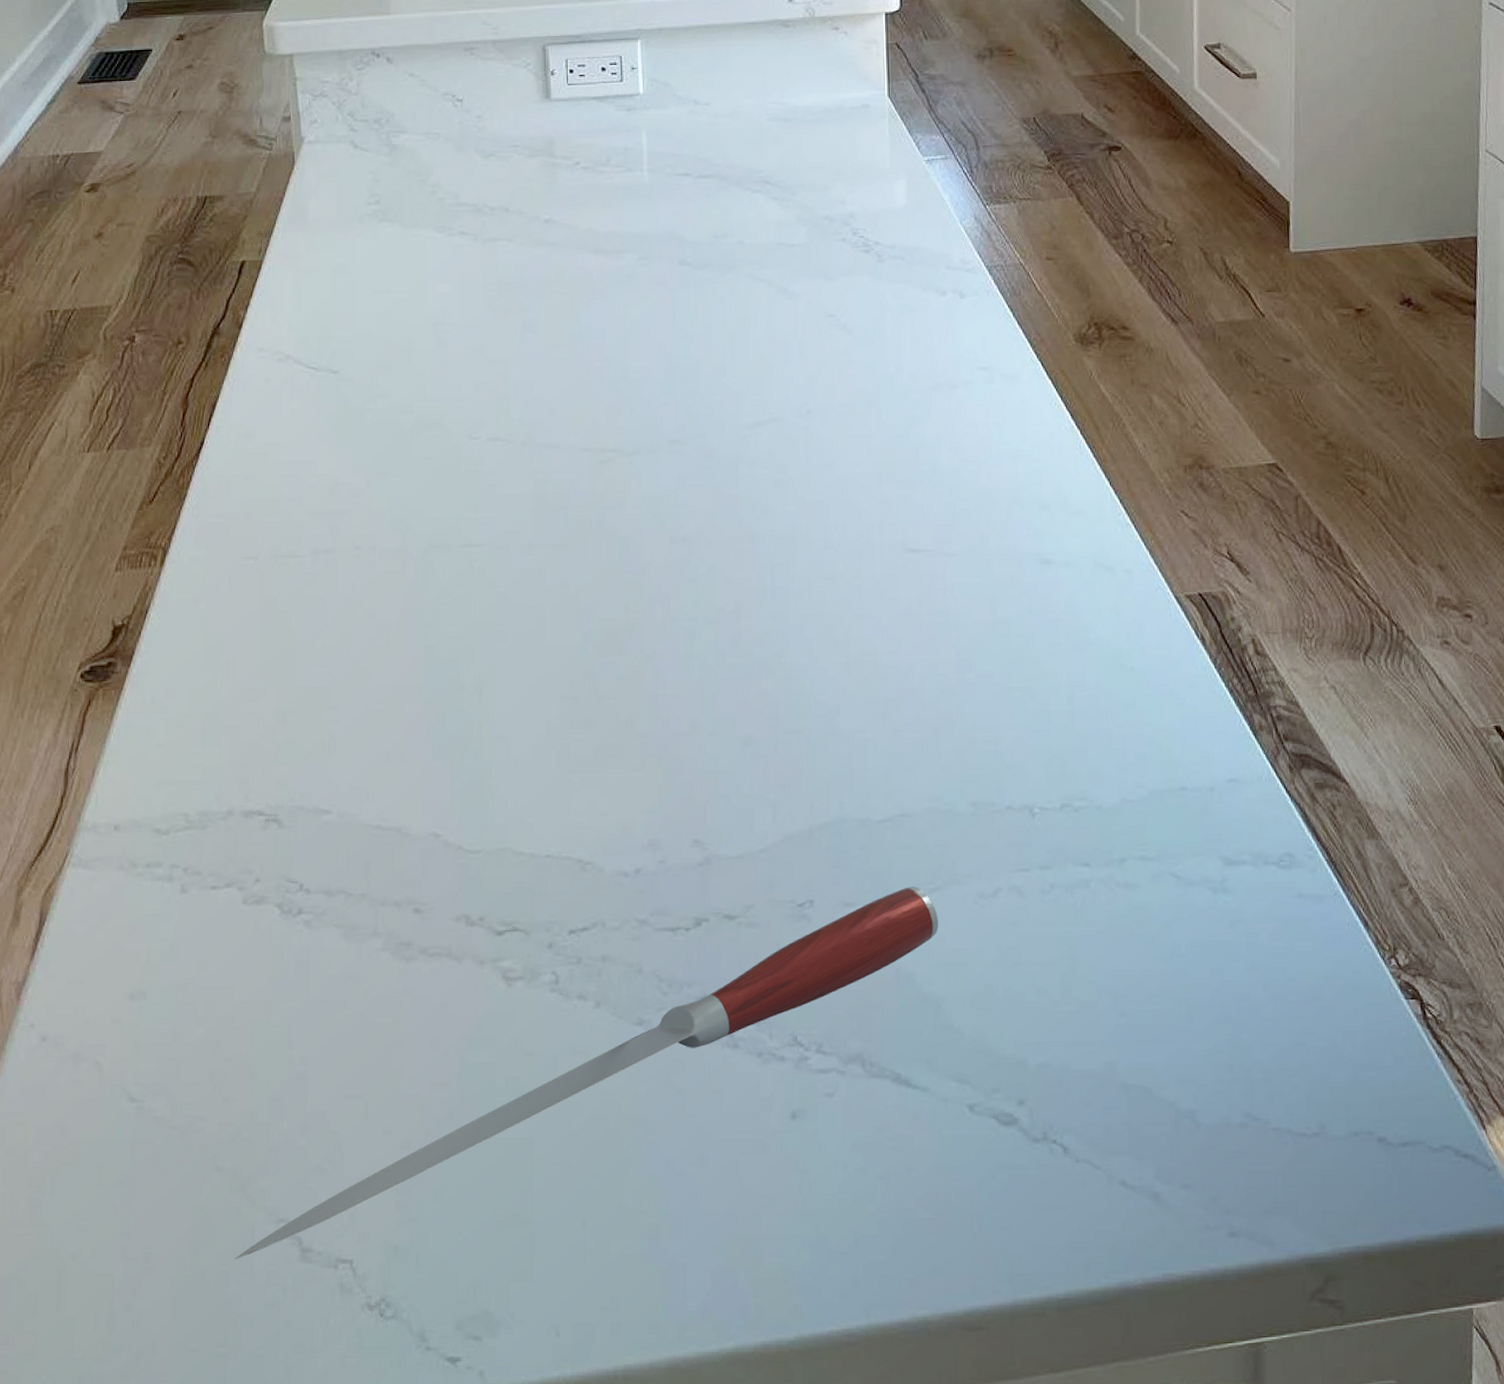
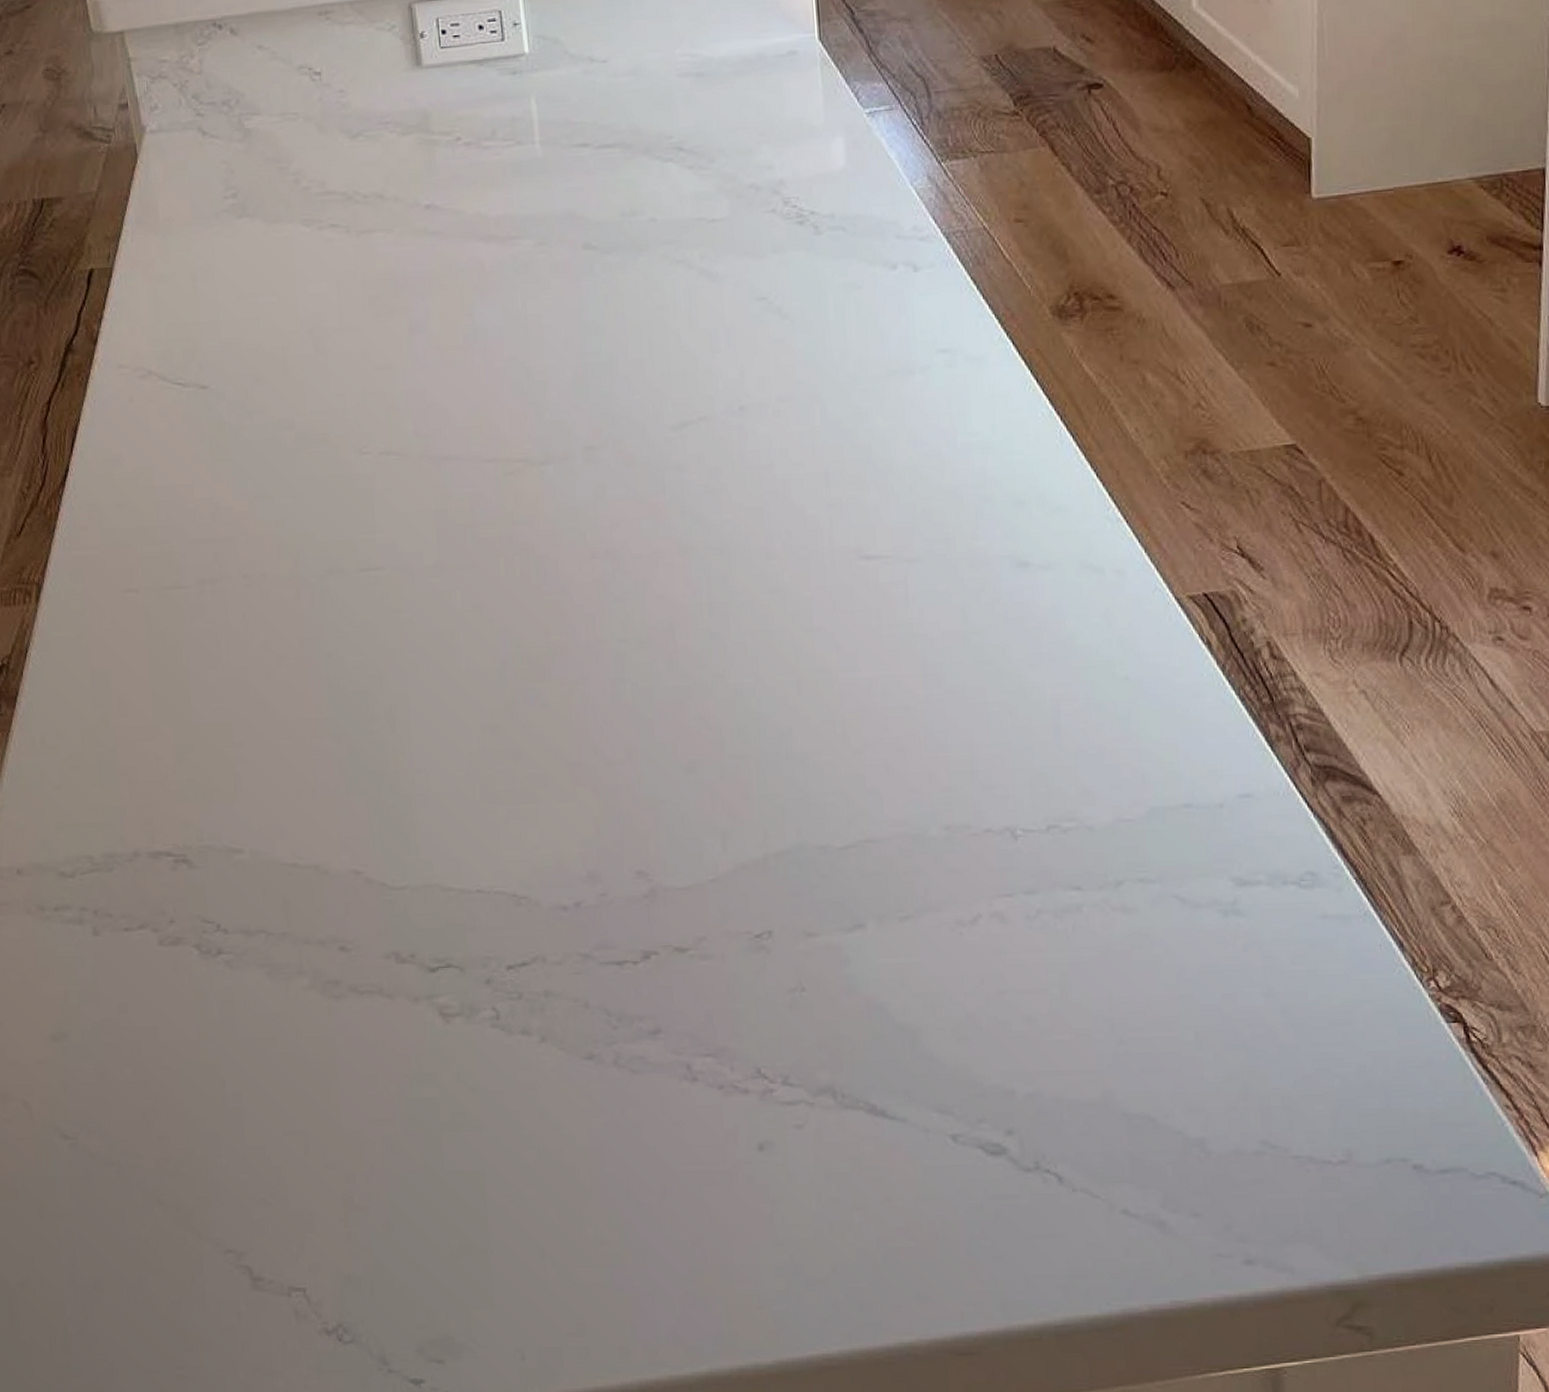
kitchen knife: present [235,886,939,1260] -> none [185,915,913,1288]

